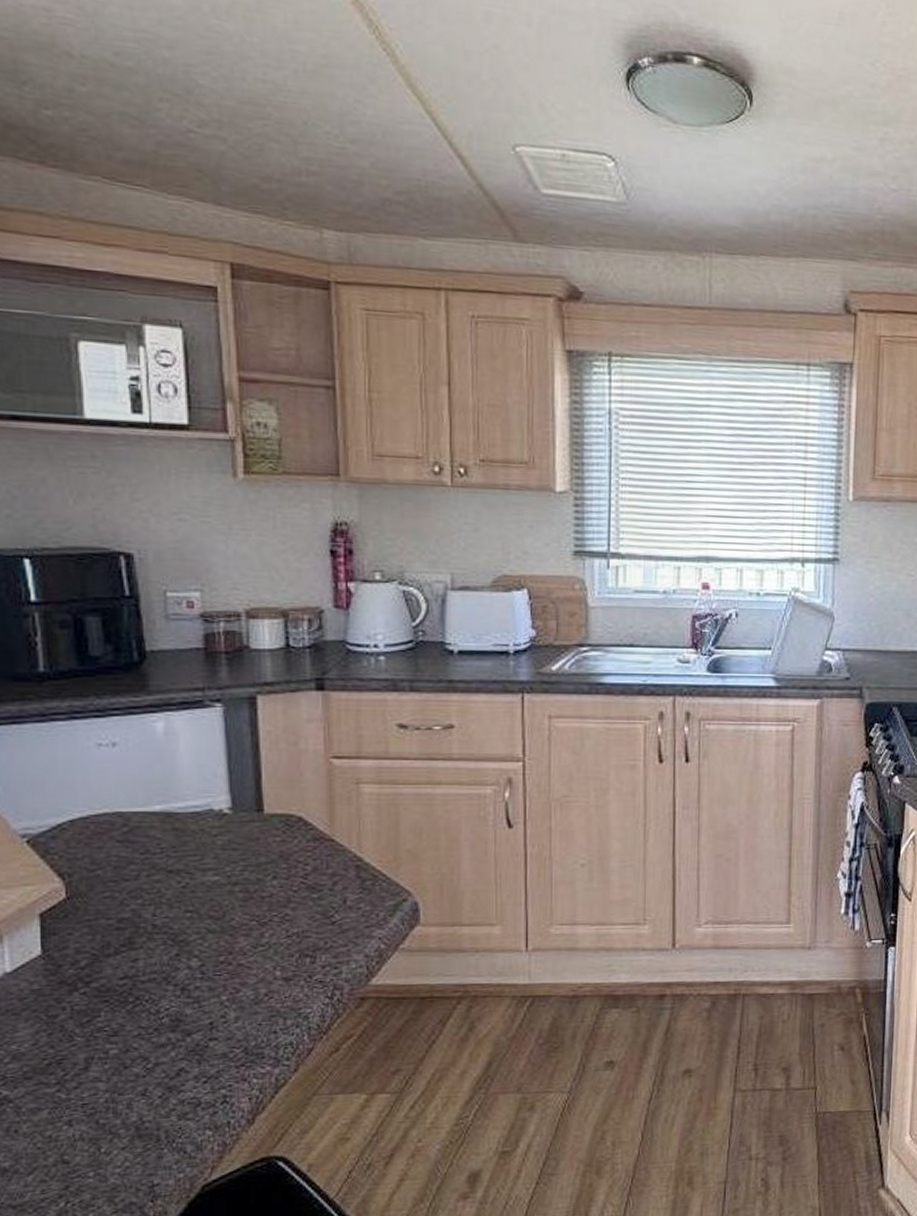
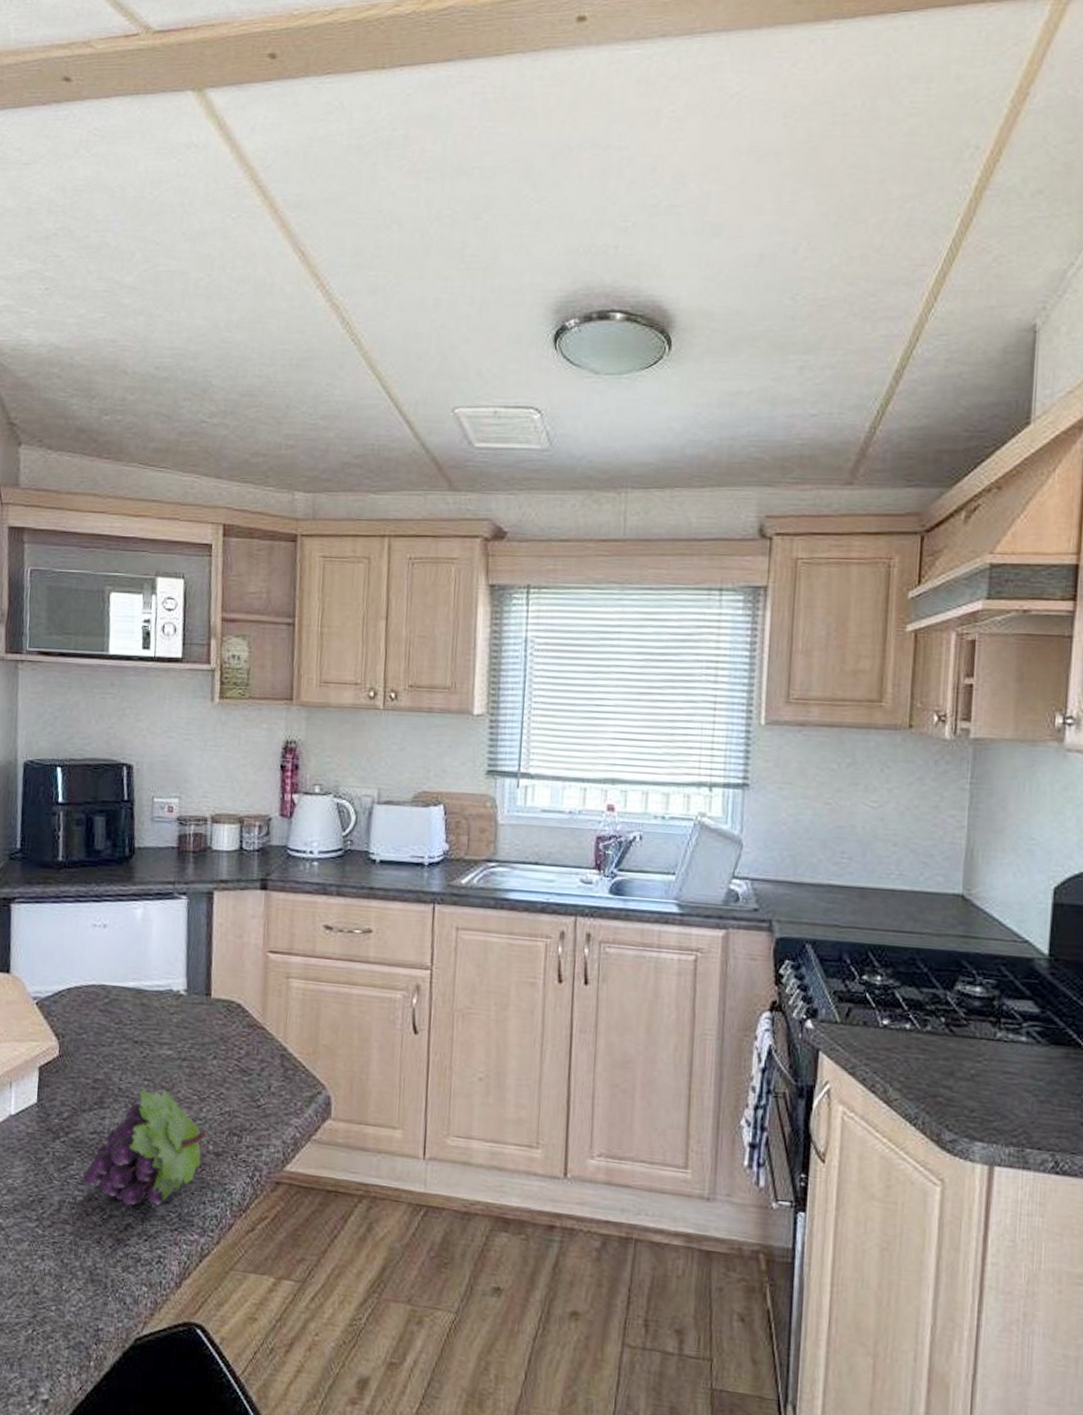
fruit: none [114,919,273,1049] -> present [82,1089,208,1206]

